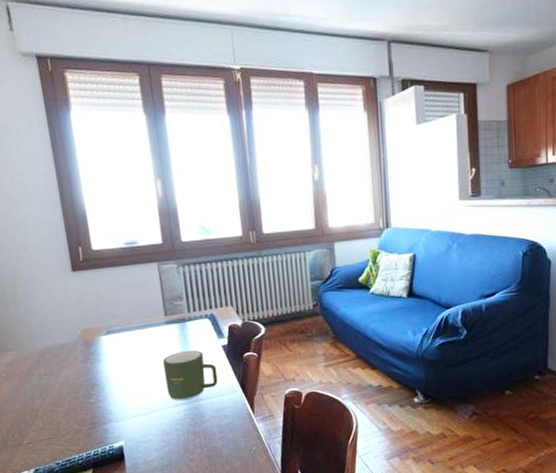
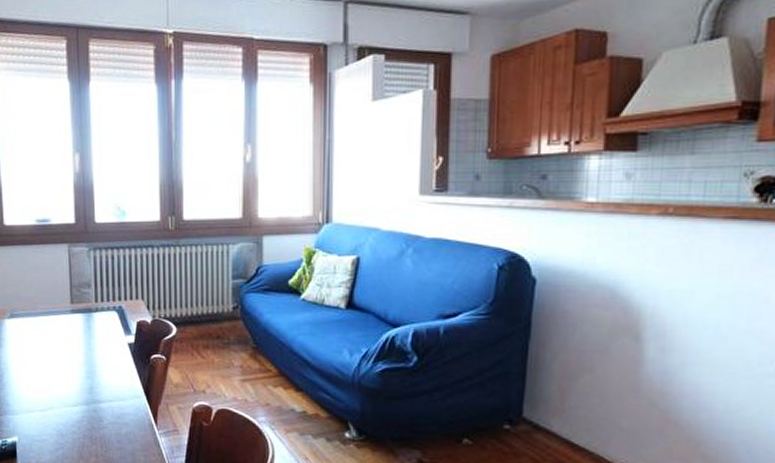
mug: present [163,351,218,401] -> none [65,345,121,401]

